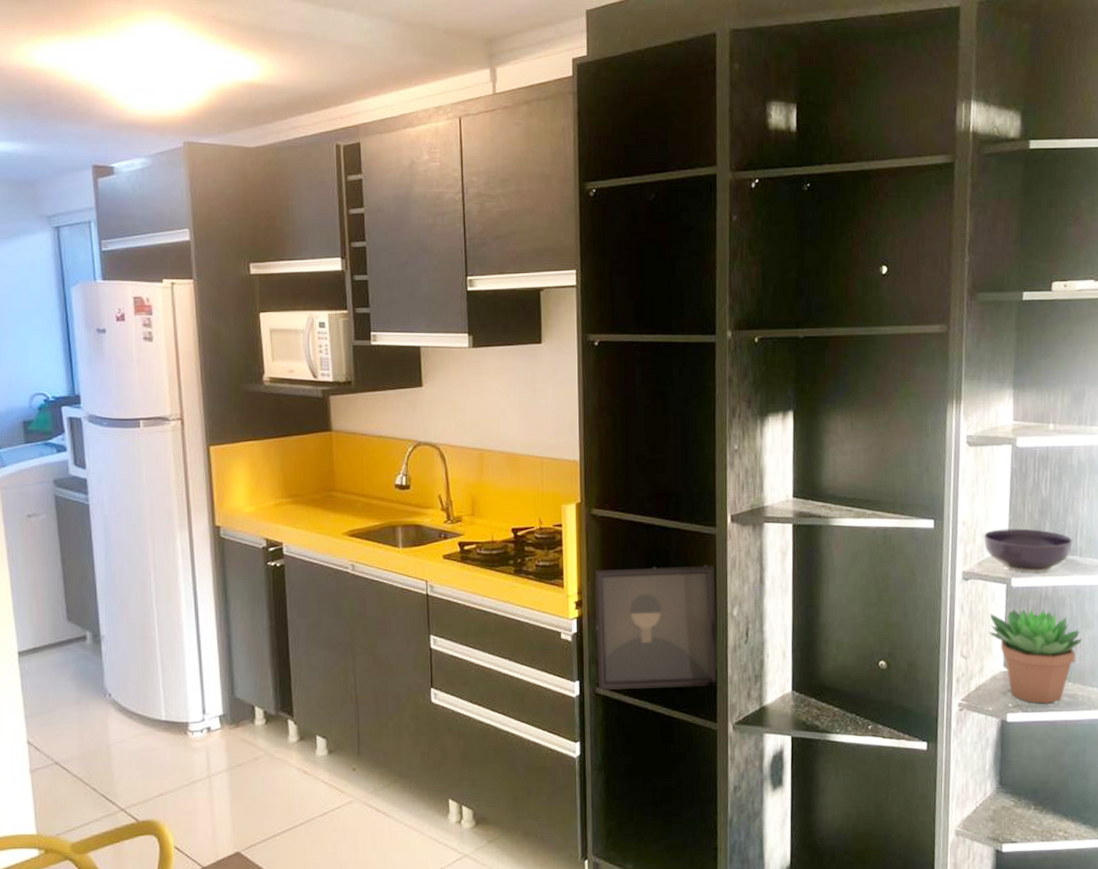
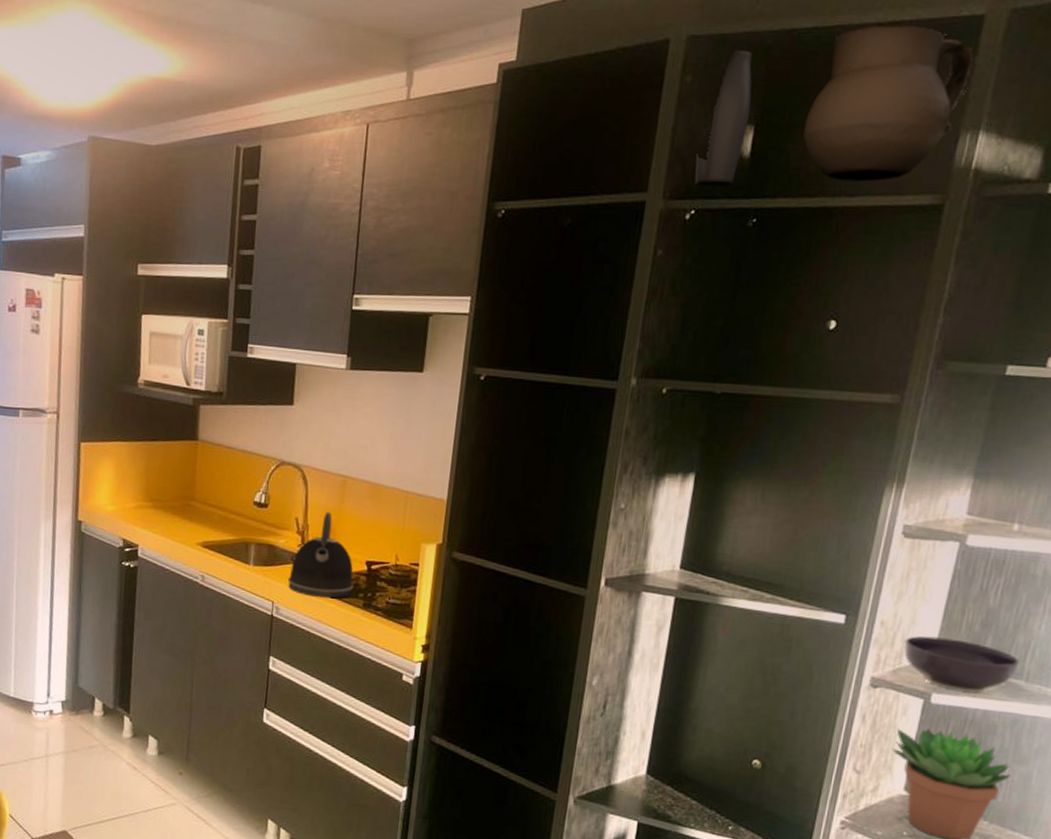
kettle: none [438,486,504,571] -> present [287,512,354,599]
picture frame: present [594,565,718,690] -> none [434,615,578,754]
vase: none [753,40,791,159] -> present [694,50,753,188]
ceramic jug: none [836,16,958,148] -> present [803,24,975,182]

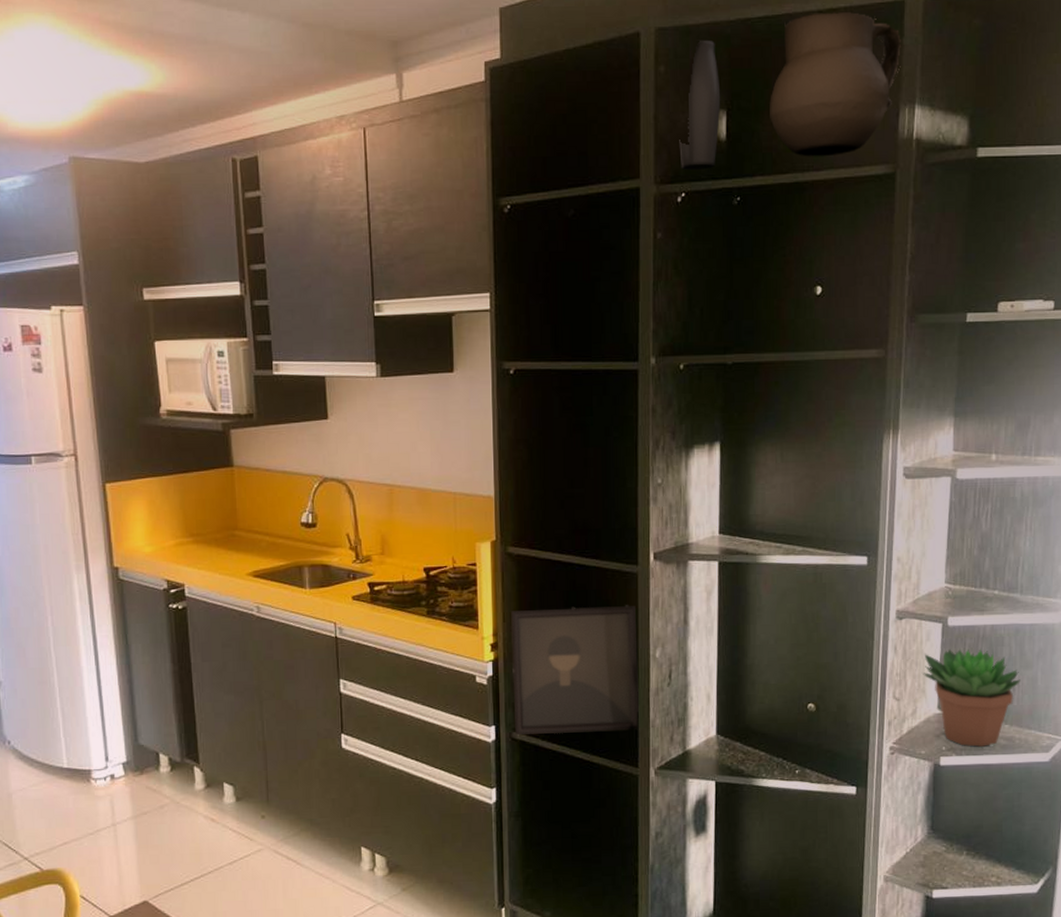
kettle: present [287,512,354,599] -> none [347,523,416,613]
picture frame: none [434,615,578,754] -> present [510,605,640,735]
bowl: present [904,636,1020,692] -> none [919,565,1014,611]

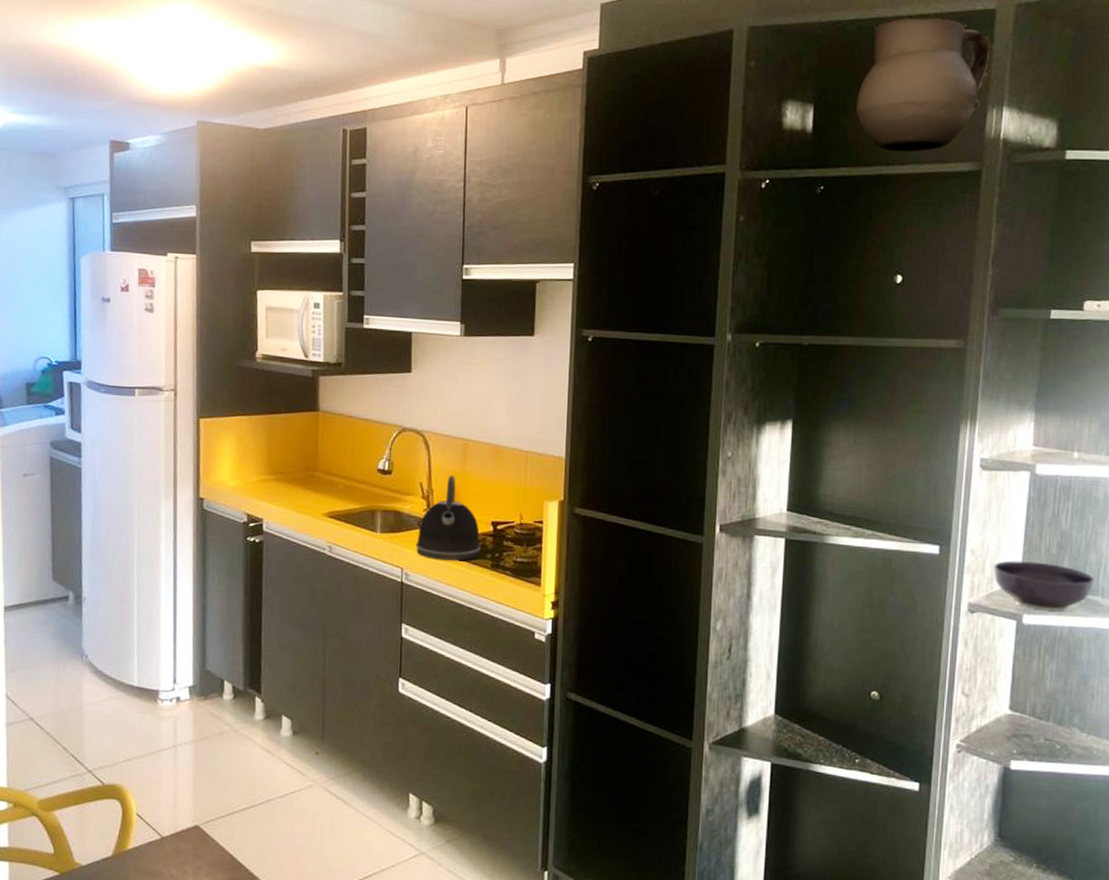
kettle: none [347,523,416,613] -> present [415,475,482,562]
picture frame: present [510,605,640,735] -> none [570,570,699,702]
vase: present [679,39,721,171] -> none [766,38,809,160]
bowl: none [919,565,1014,611] -> present [993,560,1095,611]
succulent plant: present [923,648,1022,747] -> none [994,648,1101,754]

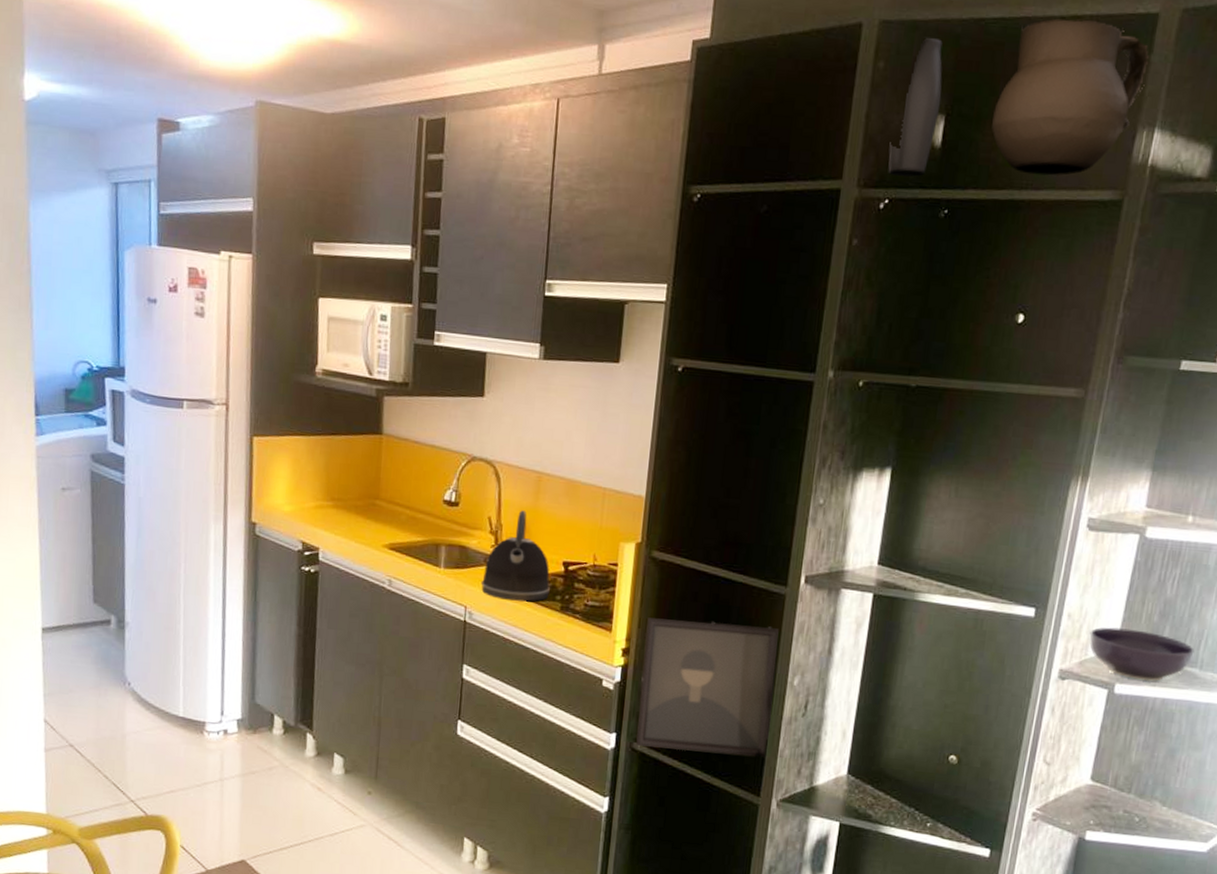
picture frame: none [570,570,699,702] -> present [636,616,779,757]
vase: none [766,38,809,160] -> present [888,37,943,177]

